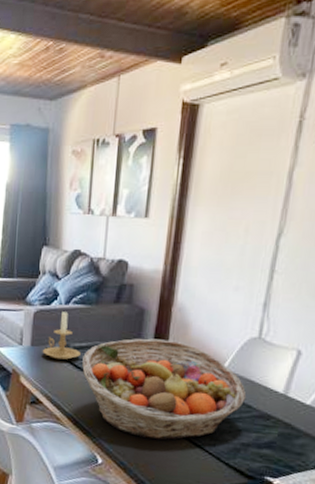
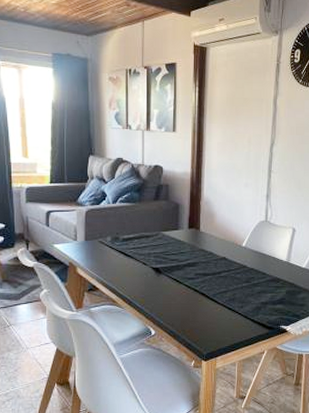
candle holder: present [42,310,81,360] -> none [95,209,129,250]
fruit basket: present [82,338,247,440] -> none [132,227,261,309]

